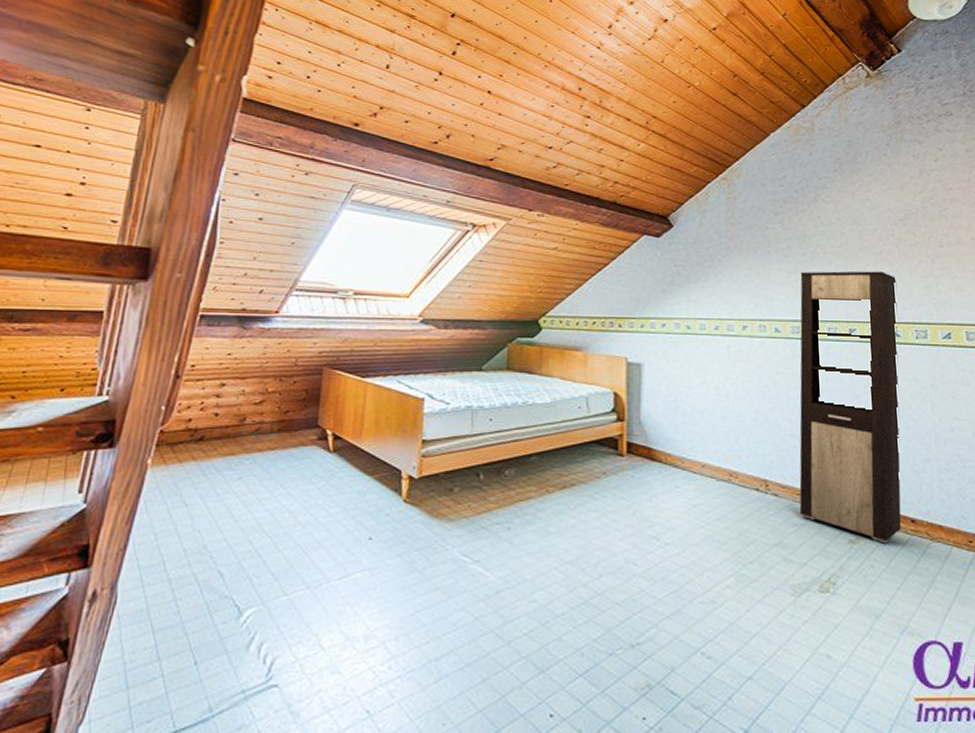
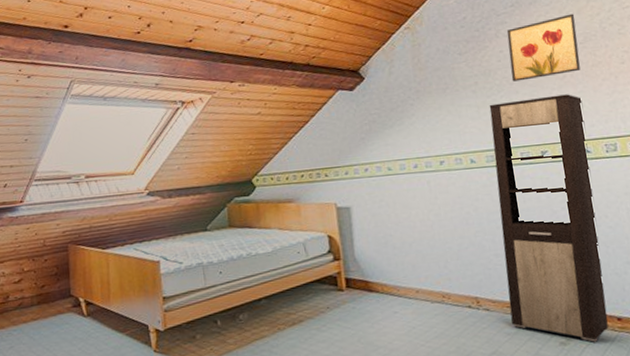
wall art: none [826,188,898,251] -> present [506,13,581,82]

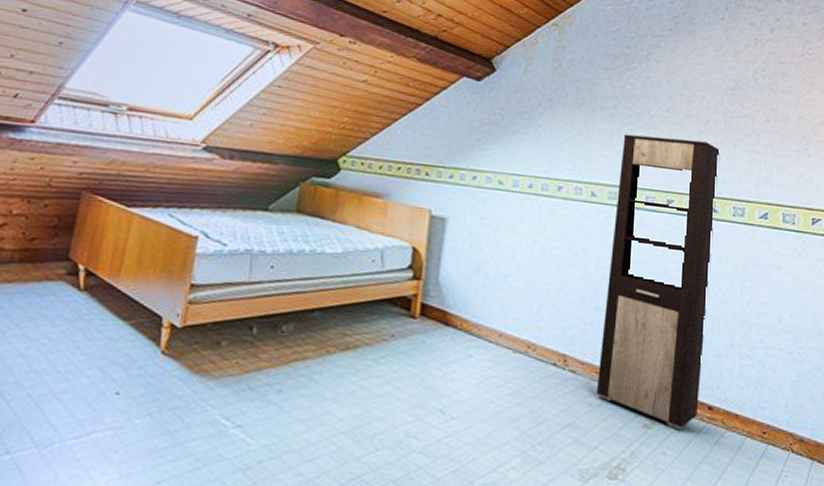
wall art: present [506,13,581,82] -> none [653,54,731,120]

